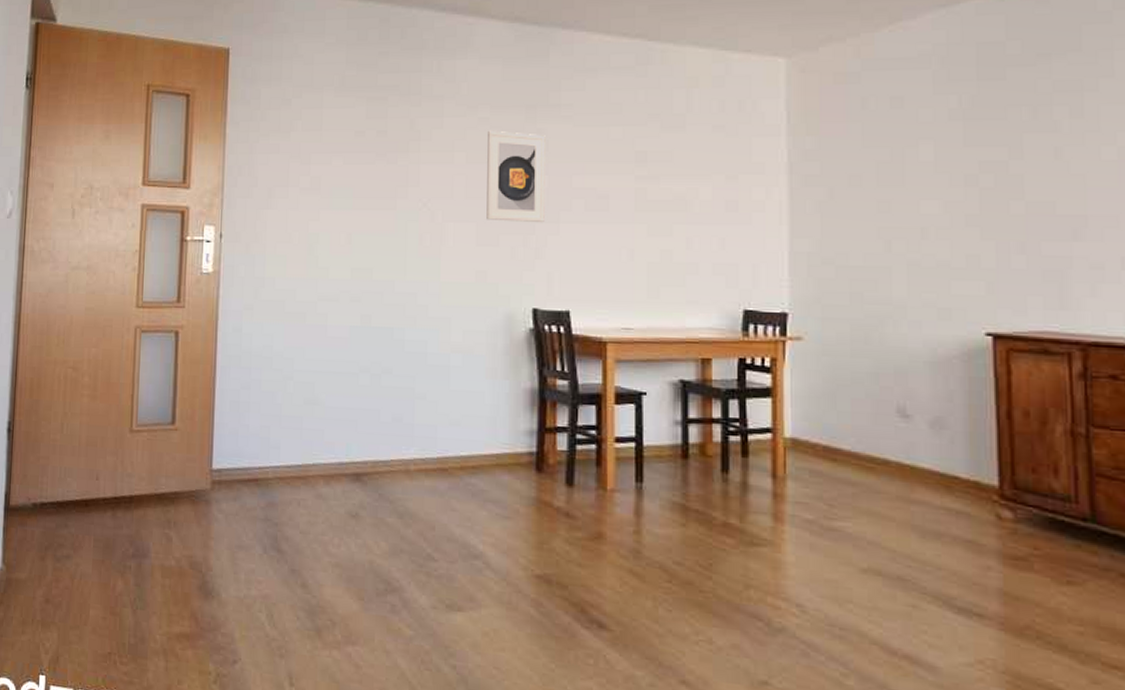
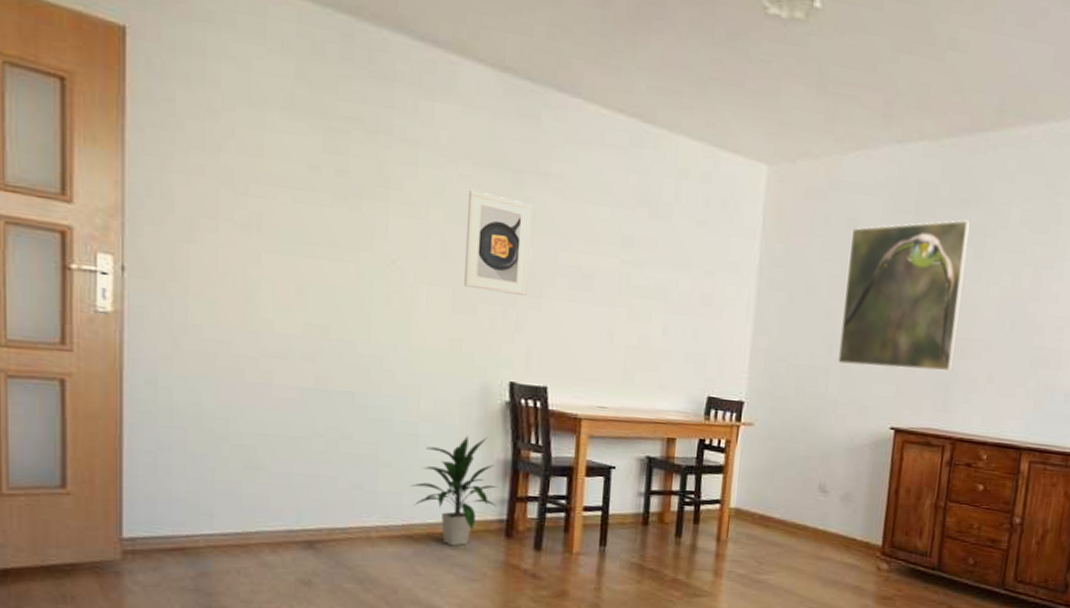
indoor plant: none [445,365,527,481] -> present [411,436,499,546]
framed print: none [897,76,1065,262] -> present [837,219,971,372]

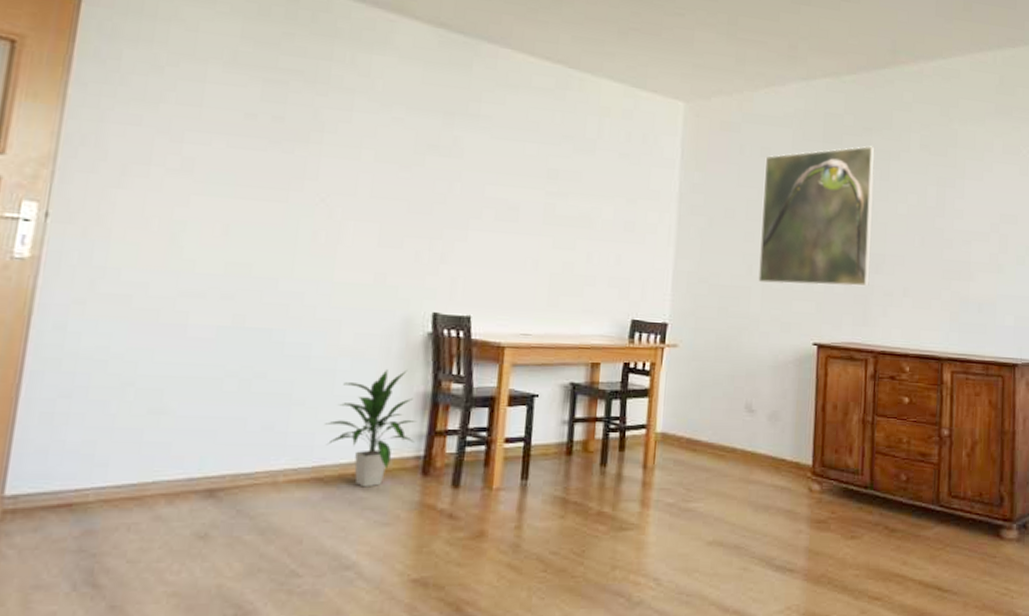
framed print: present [464,189,533,295] -> none [391,131,462,228]

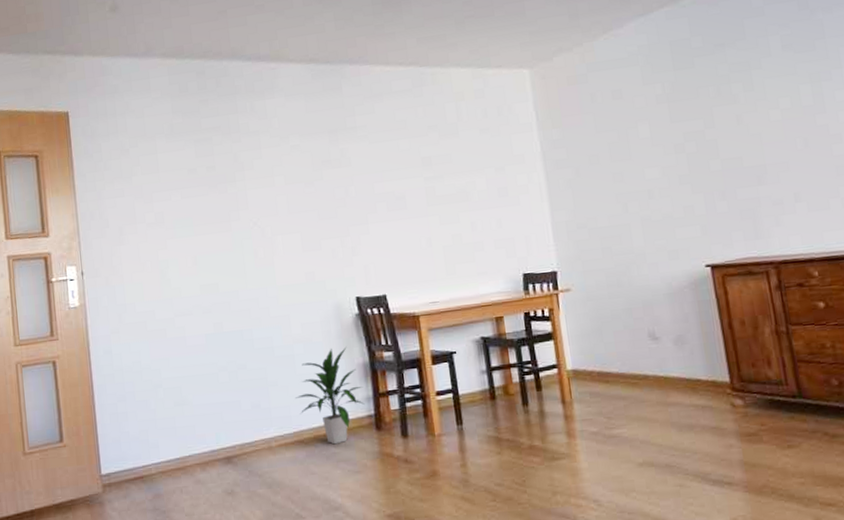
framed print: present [757,145,875,287] -> none [618,60,754,218]

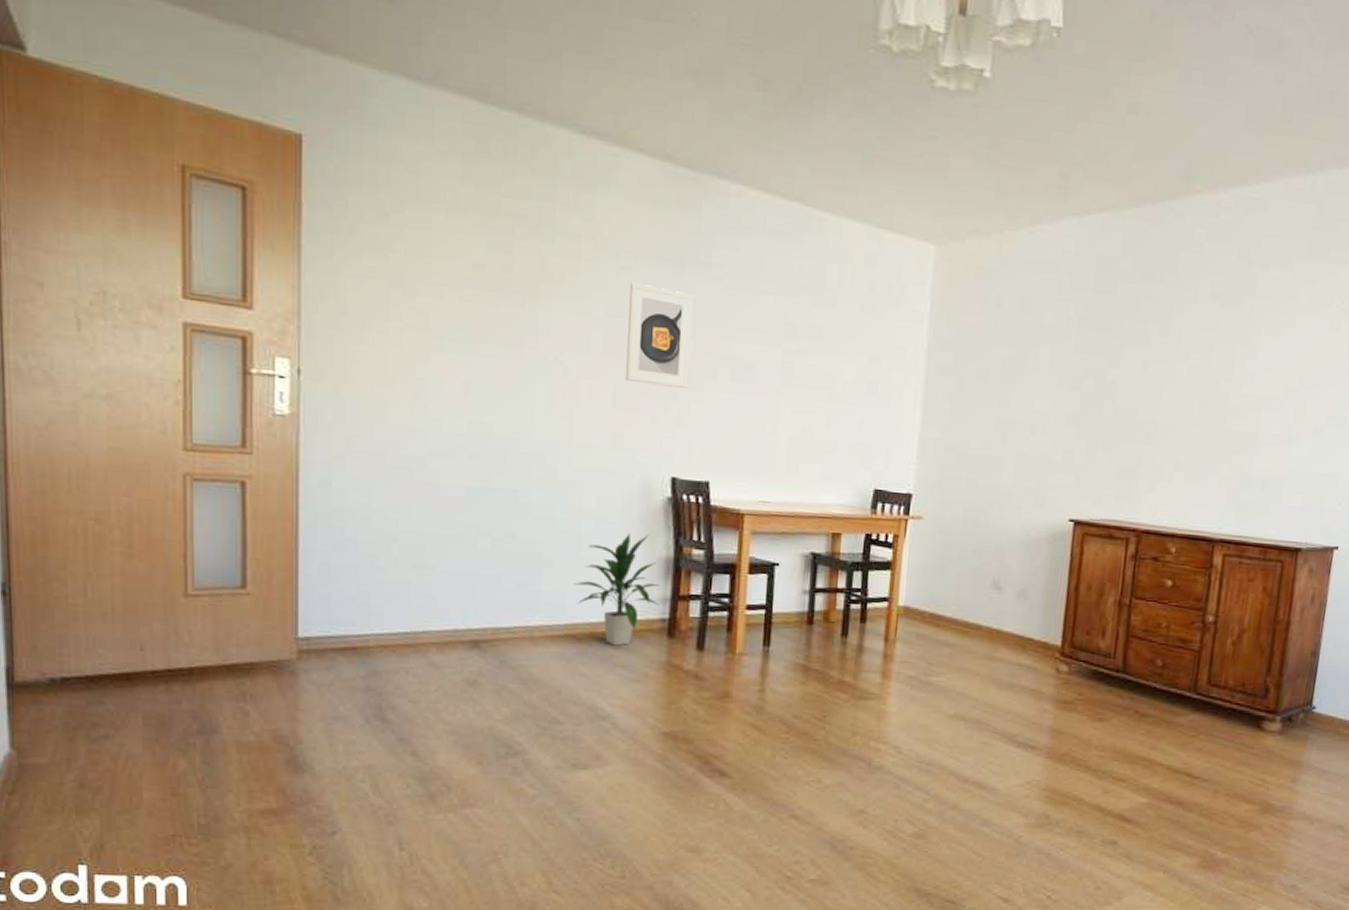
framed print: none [300,153,356,229] -> present [626,281,694,388]

